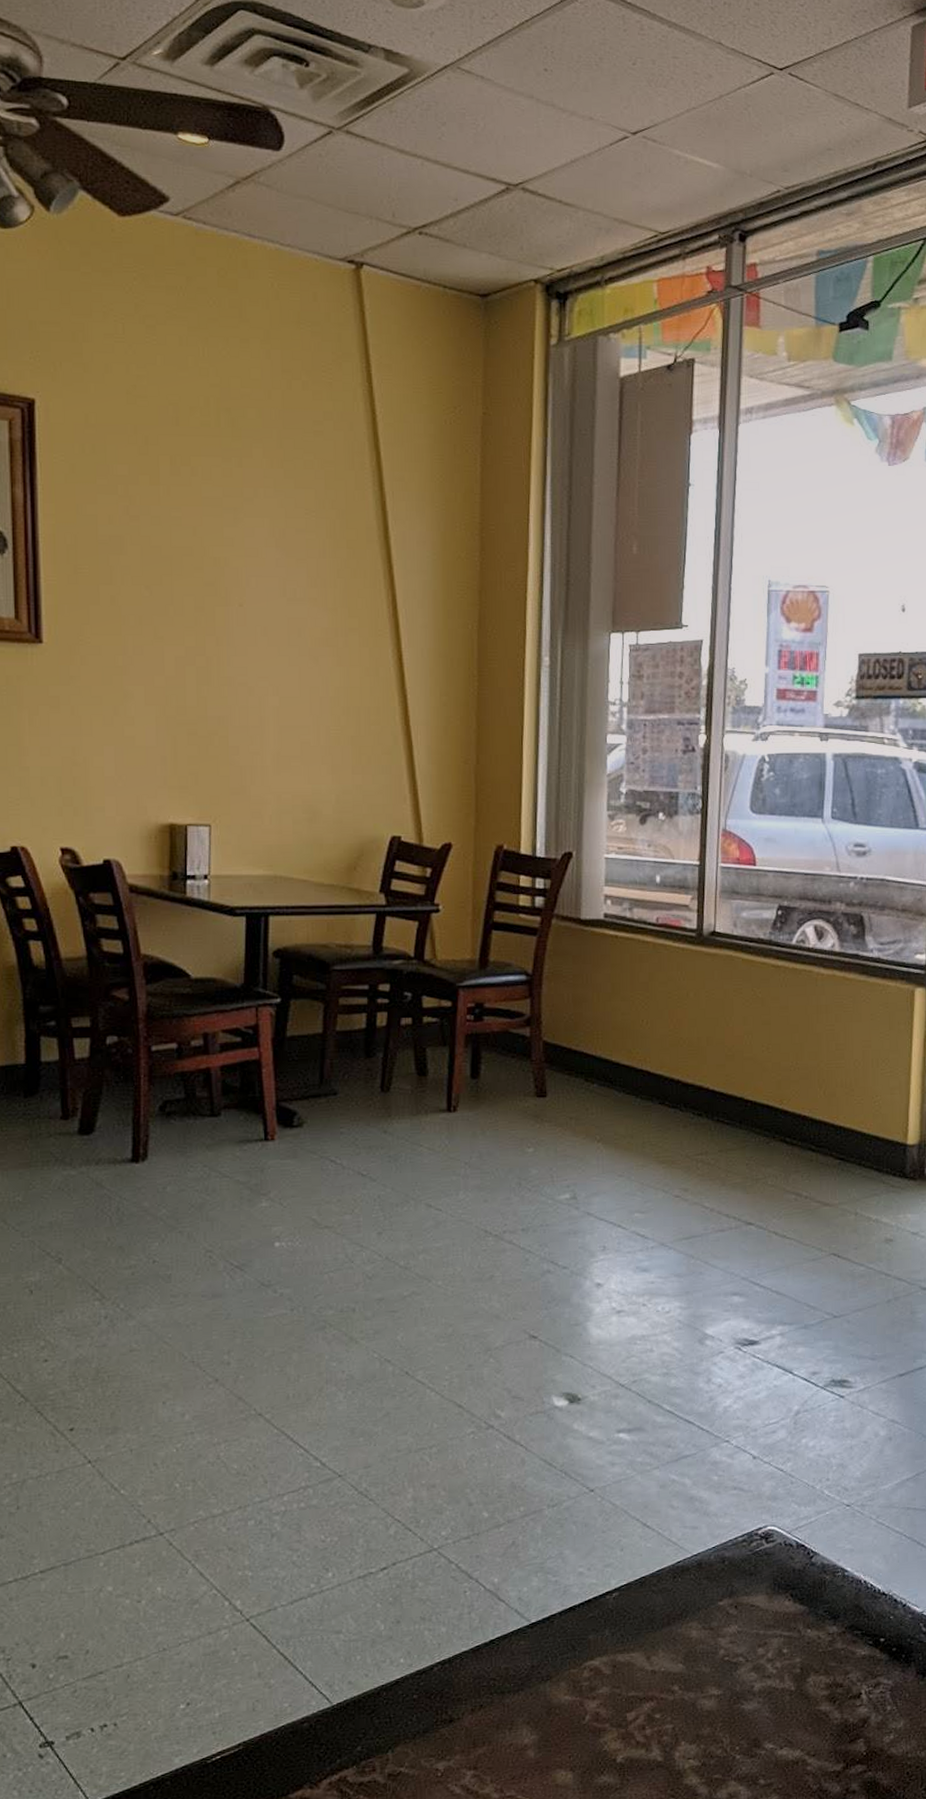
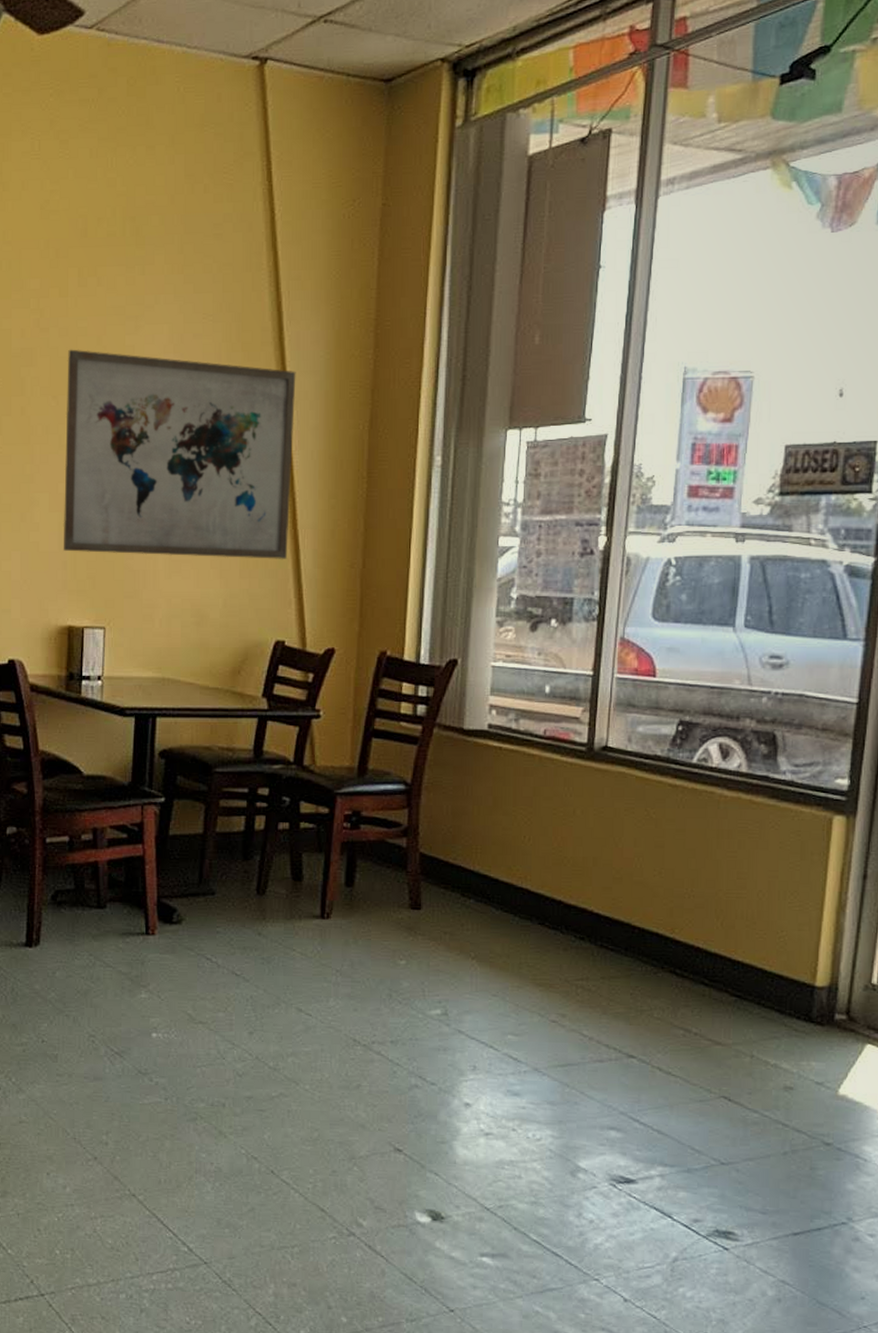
wall art: none [160,538,403,756] -> present [63,349,296,560]

